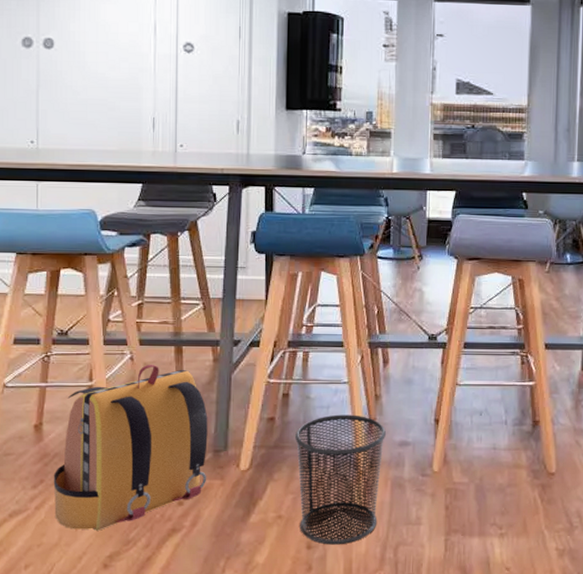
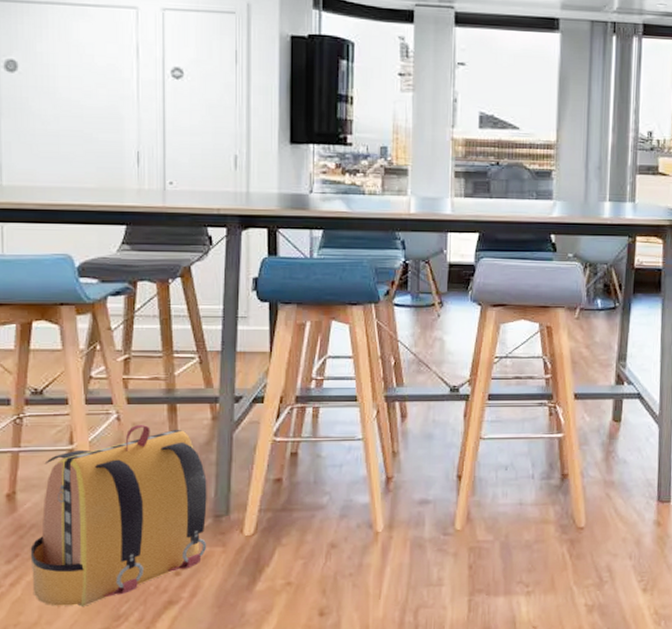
waste bin: present [295,414,387,545] -> none [305,473,405,611]

